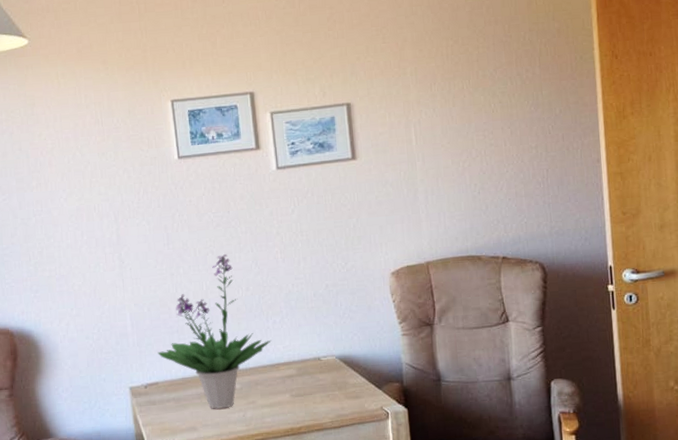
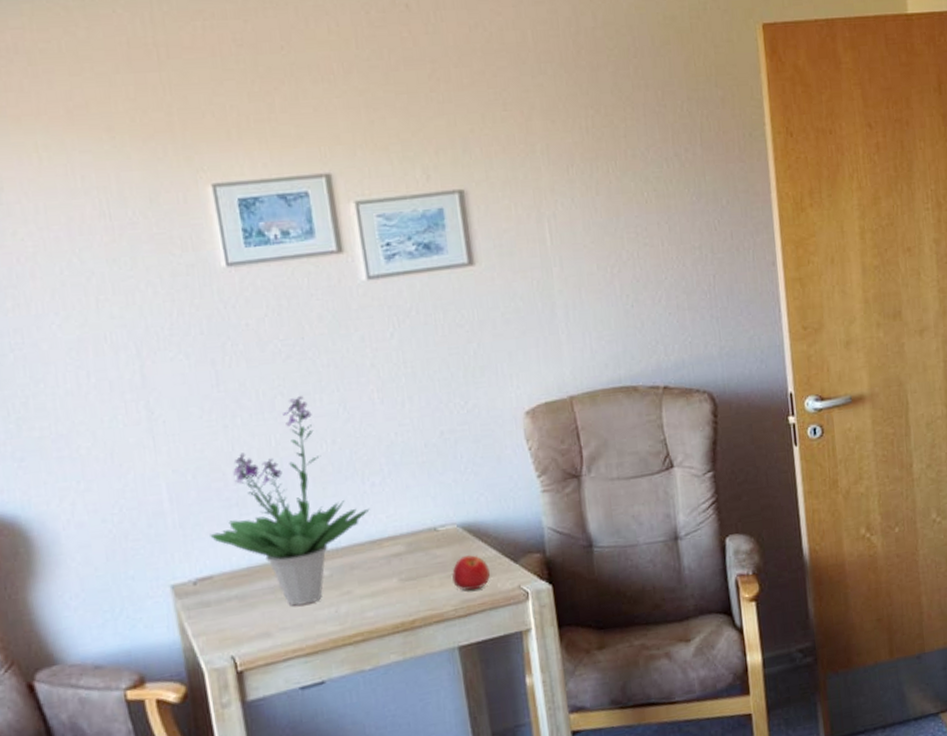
apple: none [330,380,360,408] -> present [452,554,491,591]

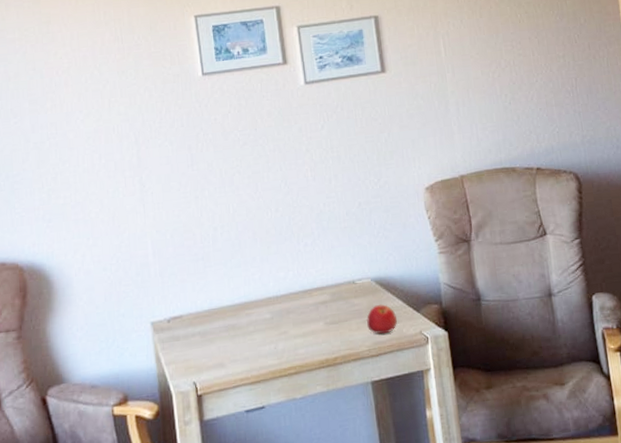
potted plant: present [210,396,370,606] -> none [181,174,303,342]

